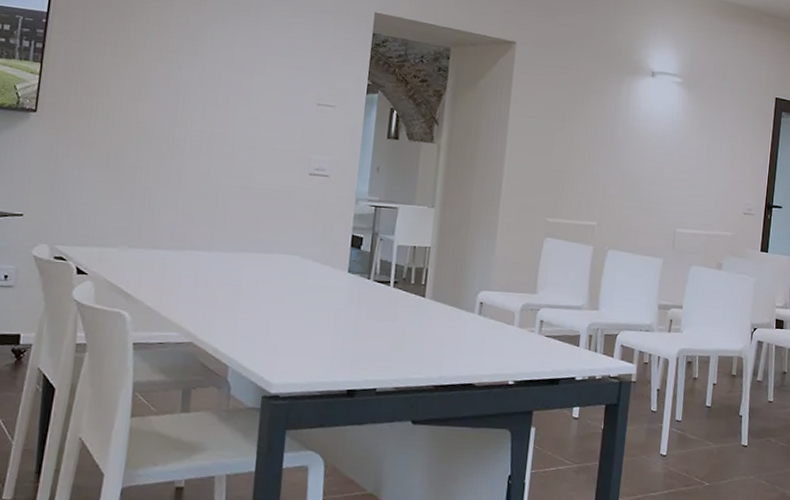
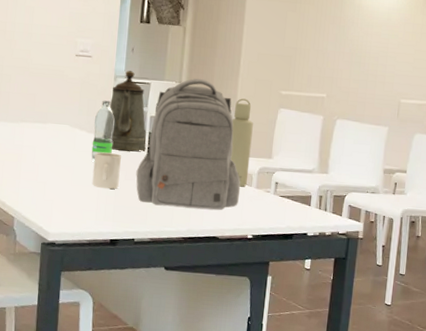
bottle: none [325,226,355,300] -> present [91,100,115,163]
cup: none [326,287,362,331] -> present [92,152,121,190]
coffee pot: none [348,193,393,287] -> present [109,70,147,152]
backpack: none [379,202,502,354] -> present [136,78,242,211]
bottle: none [490,226,516,326] -> present [230,98,253,187]

